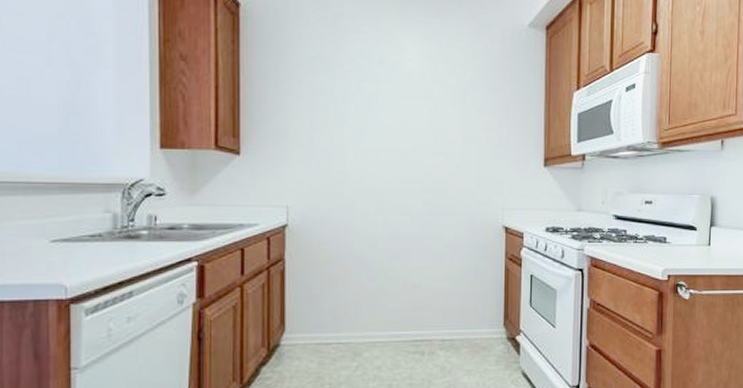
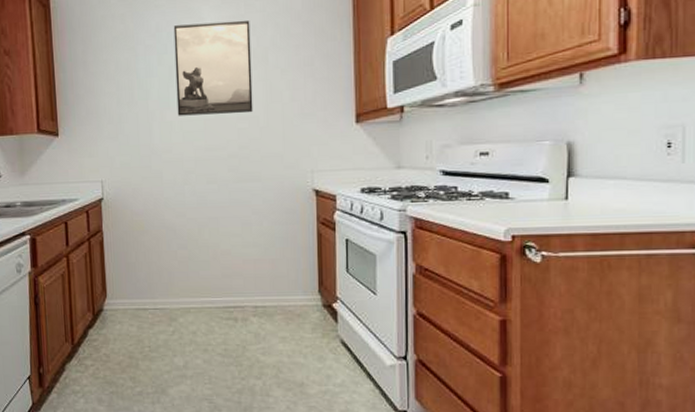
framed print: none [374,54,451,149] -> present [173,20,253,116]

